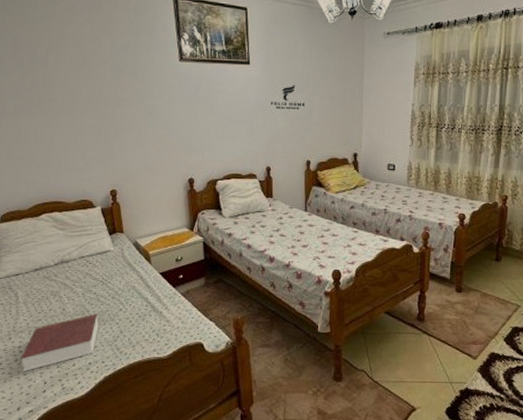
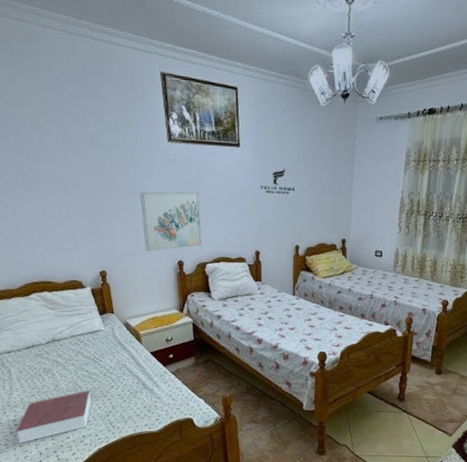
wall art: none [151,109,213,170] -> present [140,191,203,252]

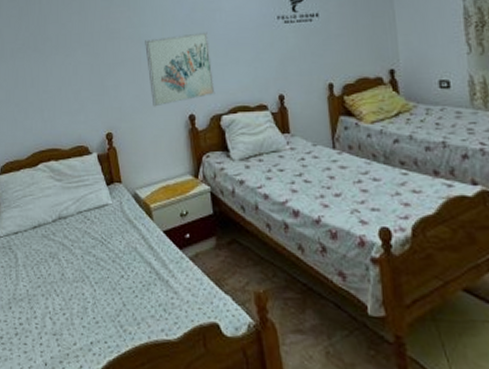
book: present [16,390,92,444] -> none [21,280,100,350]

